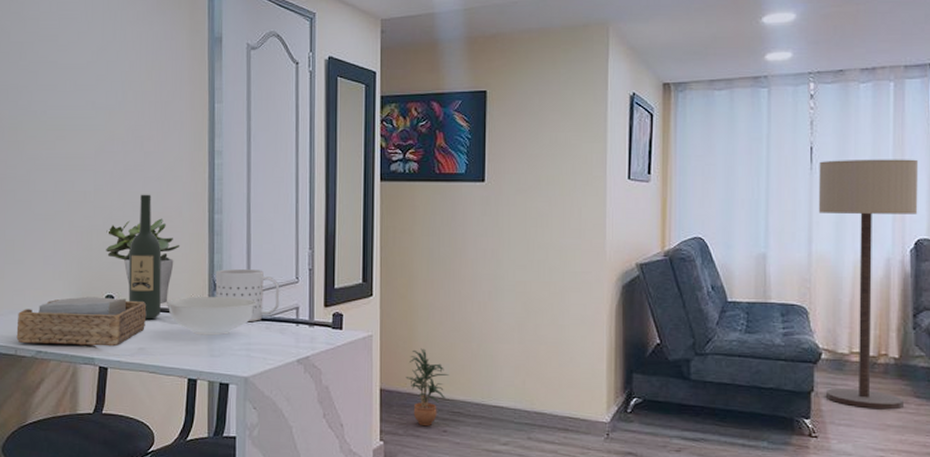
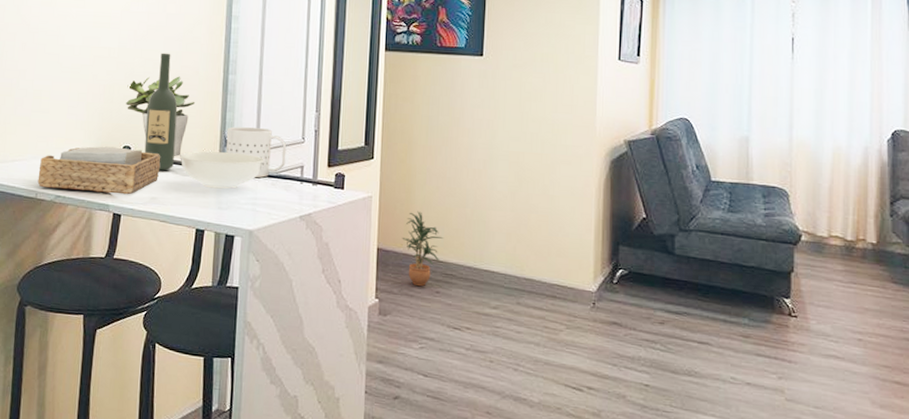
floor lamp: present [818,159,918,410] -> none [799,51,895,294]

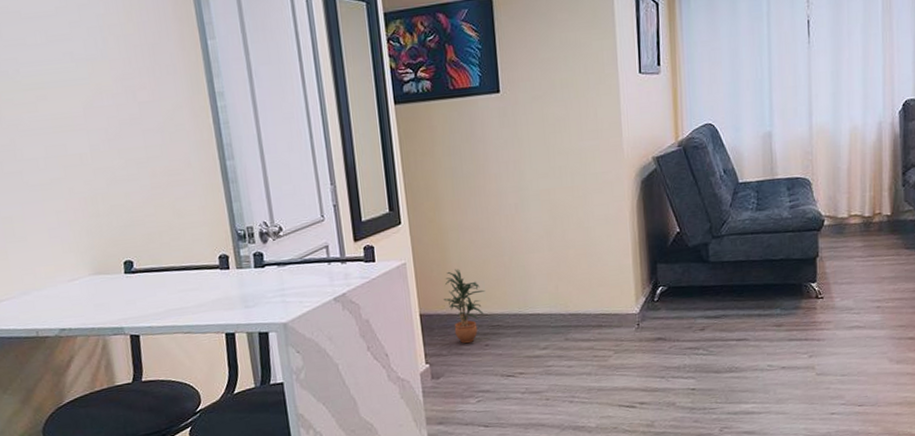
napkin holder: present [37,146,161,195] -> none [31,262,172,324]
potted plant: present [126,76,196,156] -> none [112,172,195,262]
wine bottle: present [144,52,178,171] -> none [140,148,186,281]
bowl: present [179,151,264,190] -> none [189,243,285,289]
mug: present [226,126,287,178] -> none [236,213,309,268]

